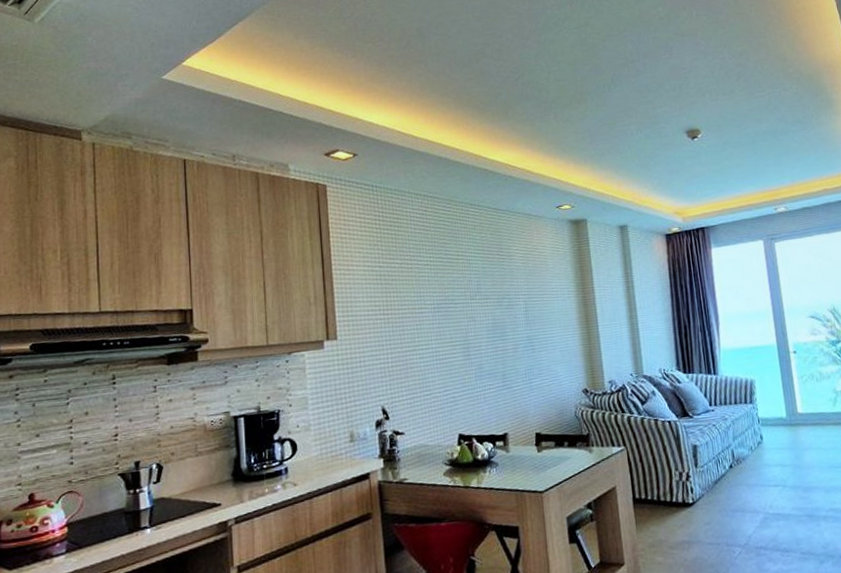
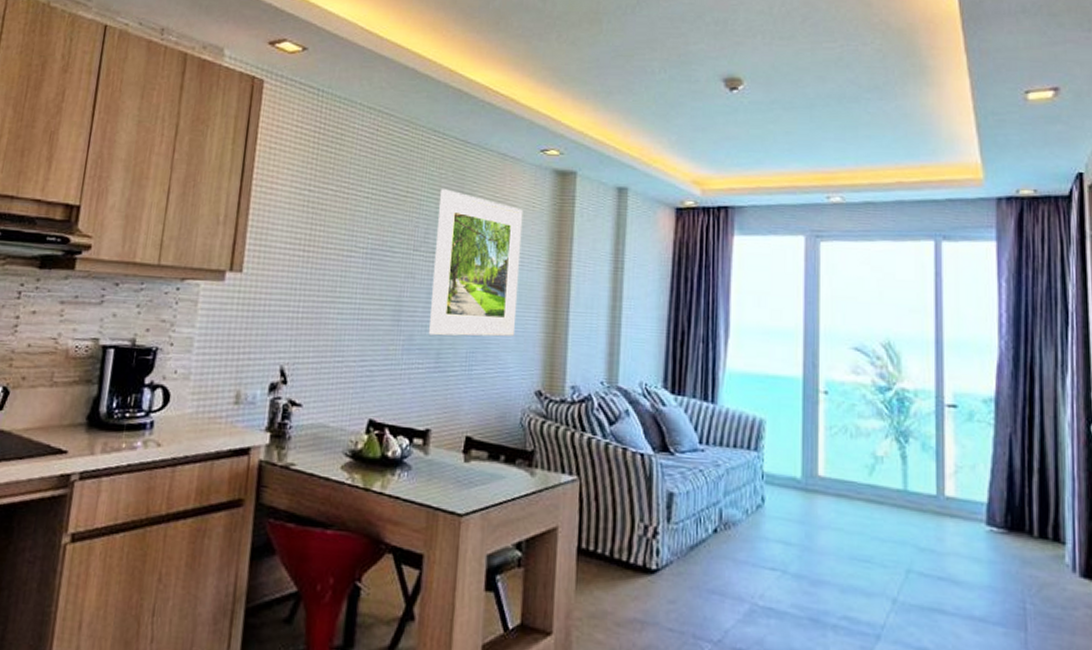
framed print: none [484,248,560,362] -> present [429,189,524,337]

